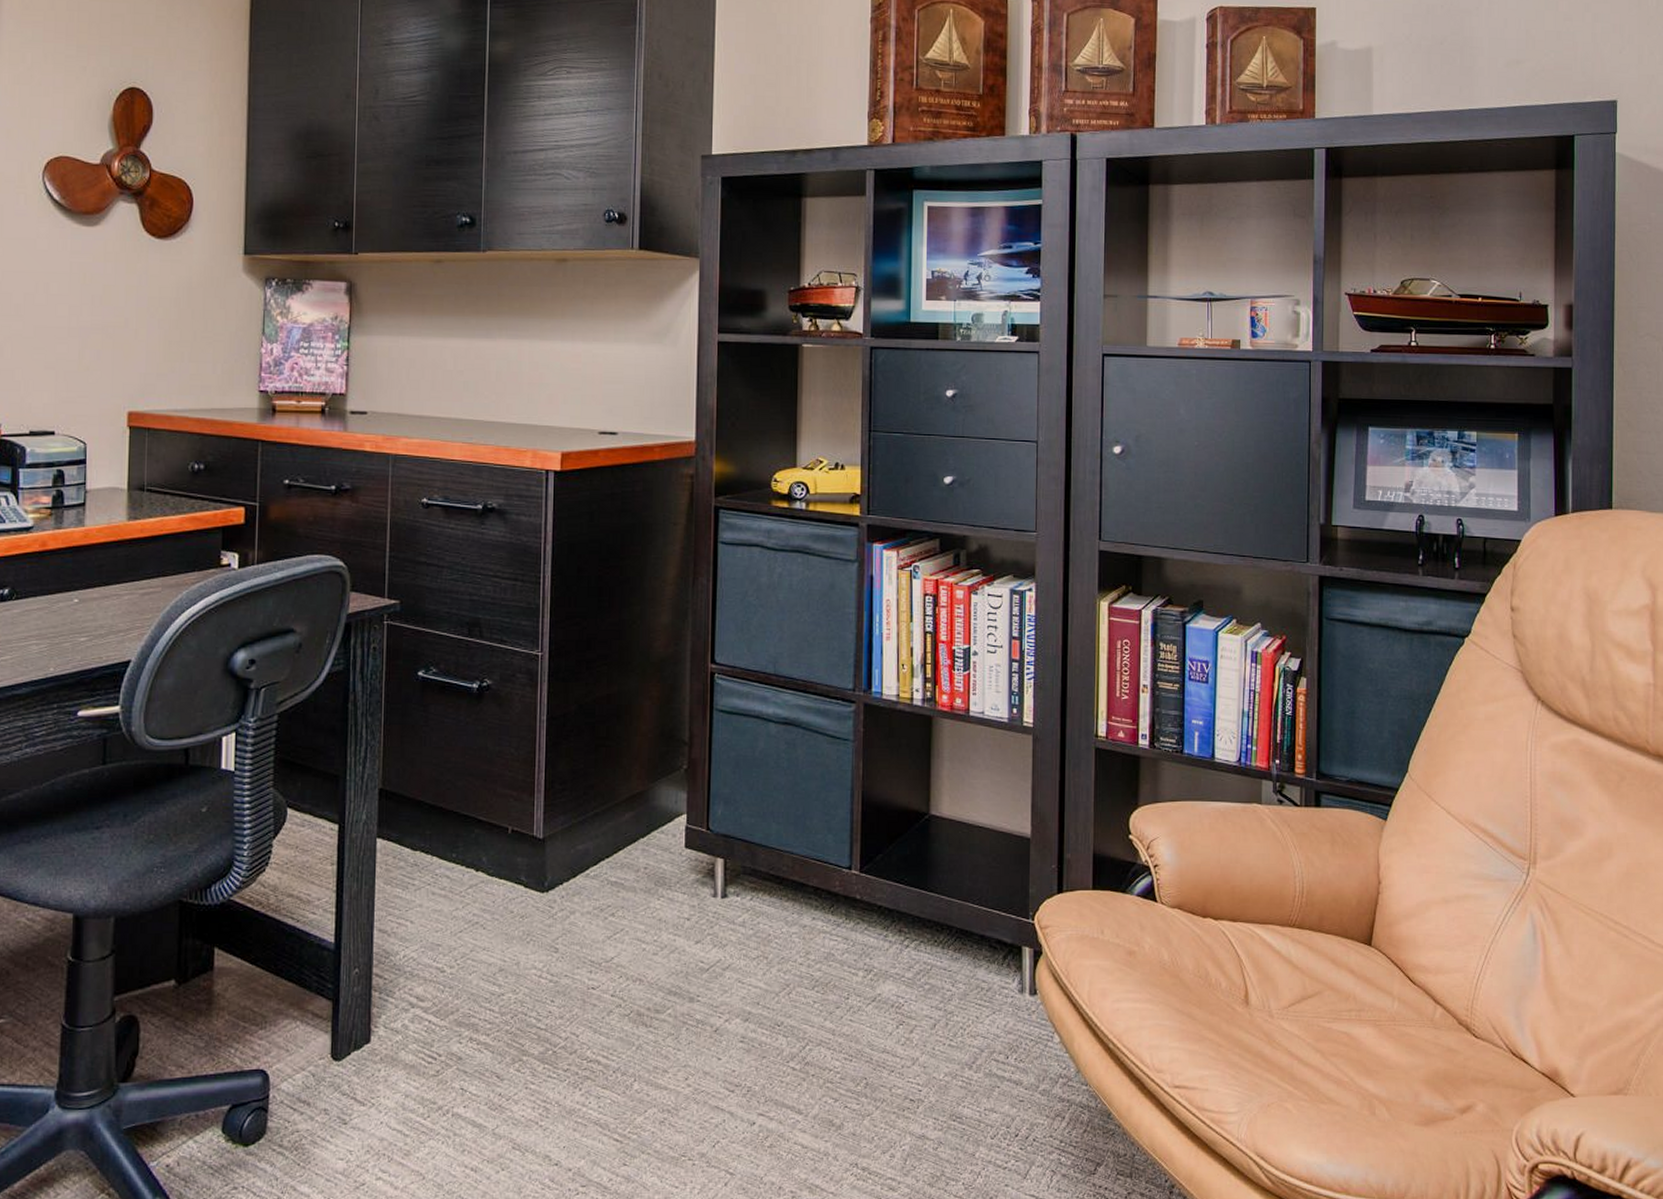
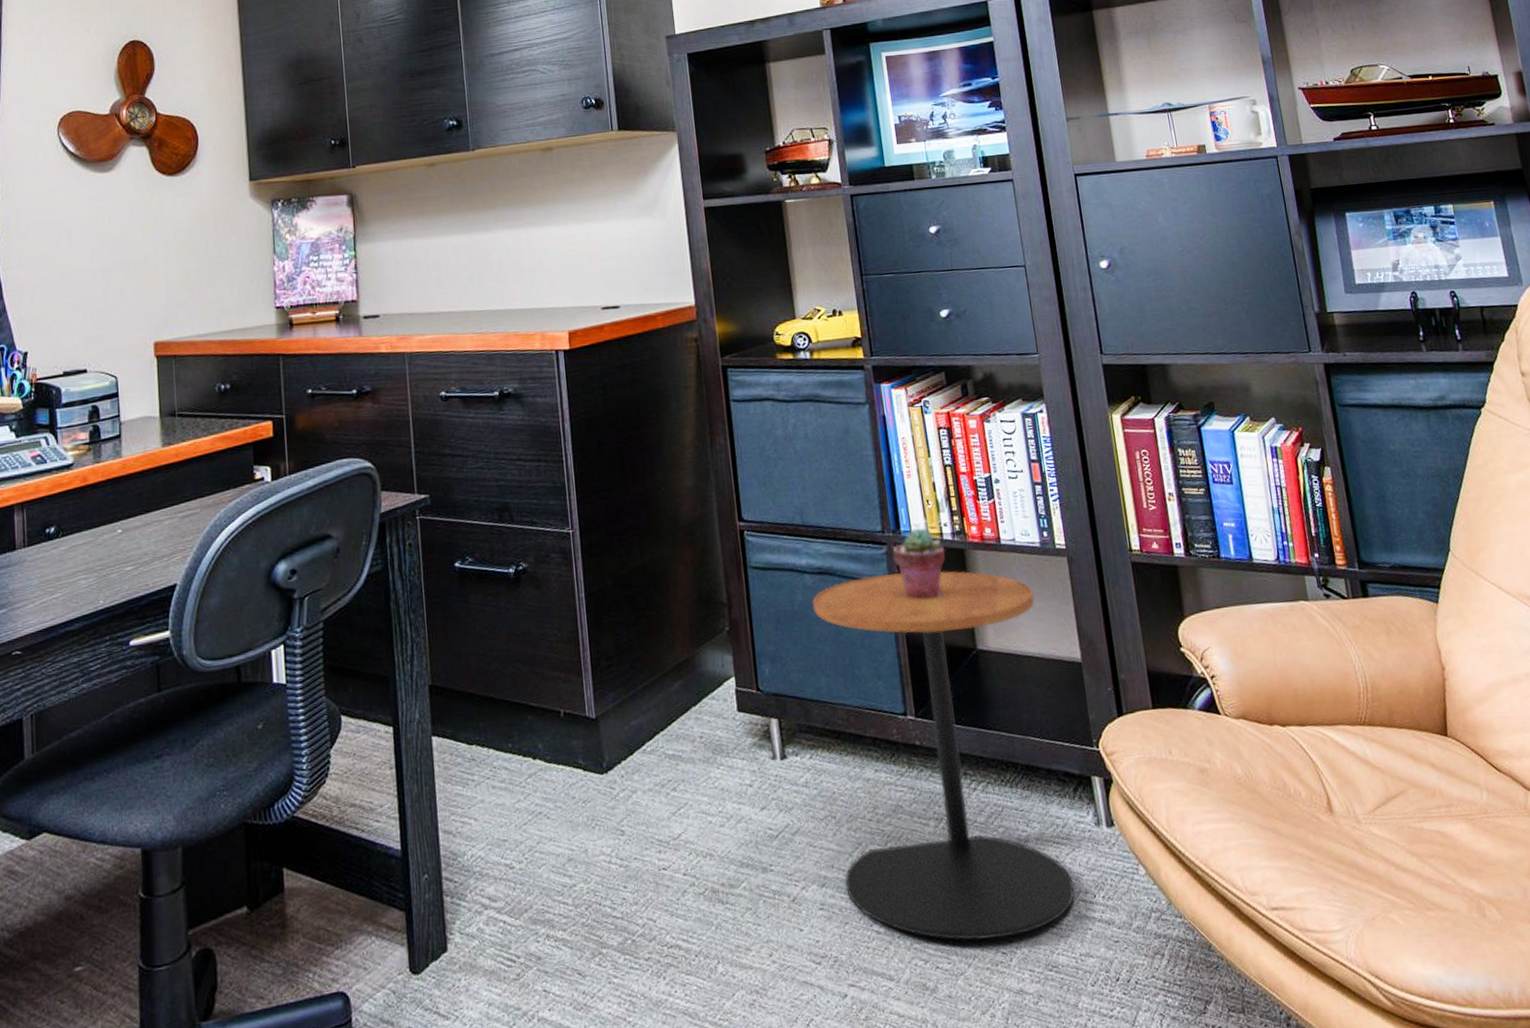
side table: none [768,732,994,1087] -> present [812,571,1075,941]
potted succulent: none [860,690,913,760] -> present [892,527,946,600]

